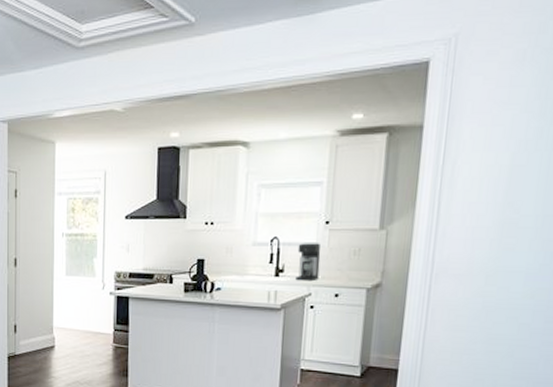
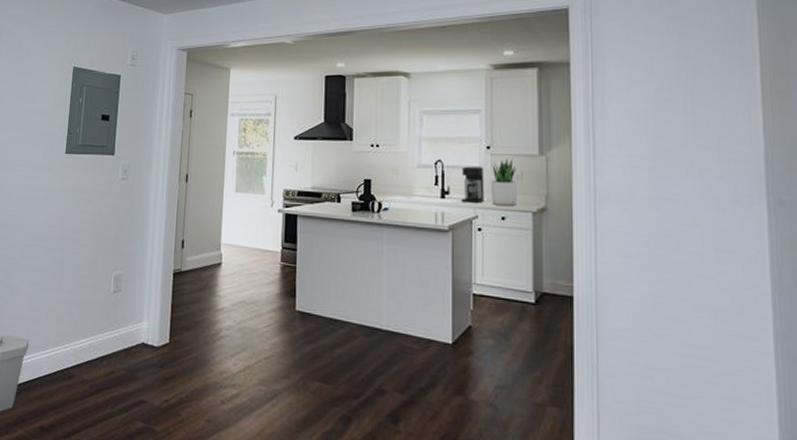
planter: none [326,233,355,283] -> present [490,158,517,206]

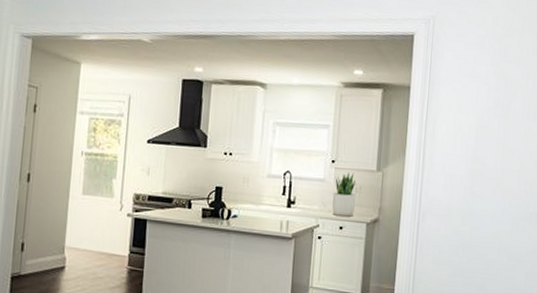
coffee maker: present [461,166,484,204] -> none [305,178,328,214]

